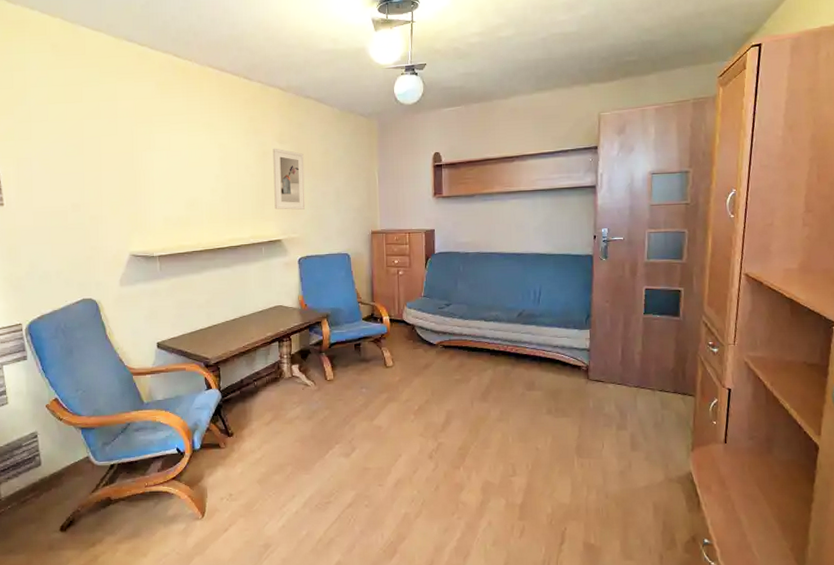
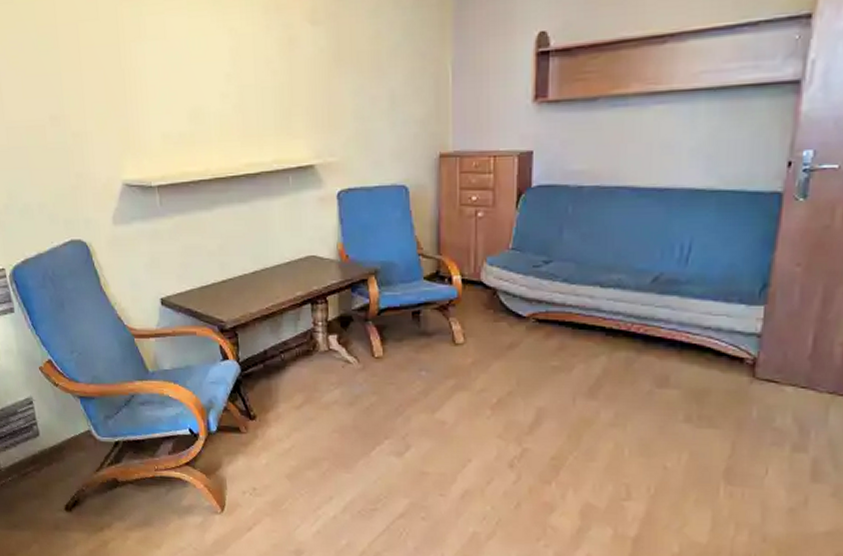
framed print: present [273,148,306,210] -> none [302,31,347,123]

